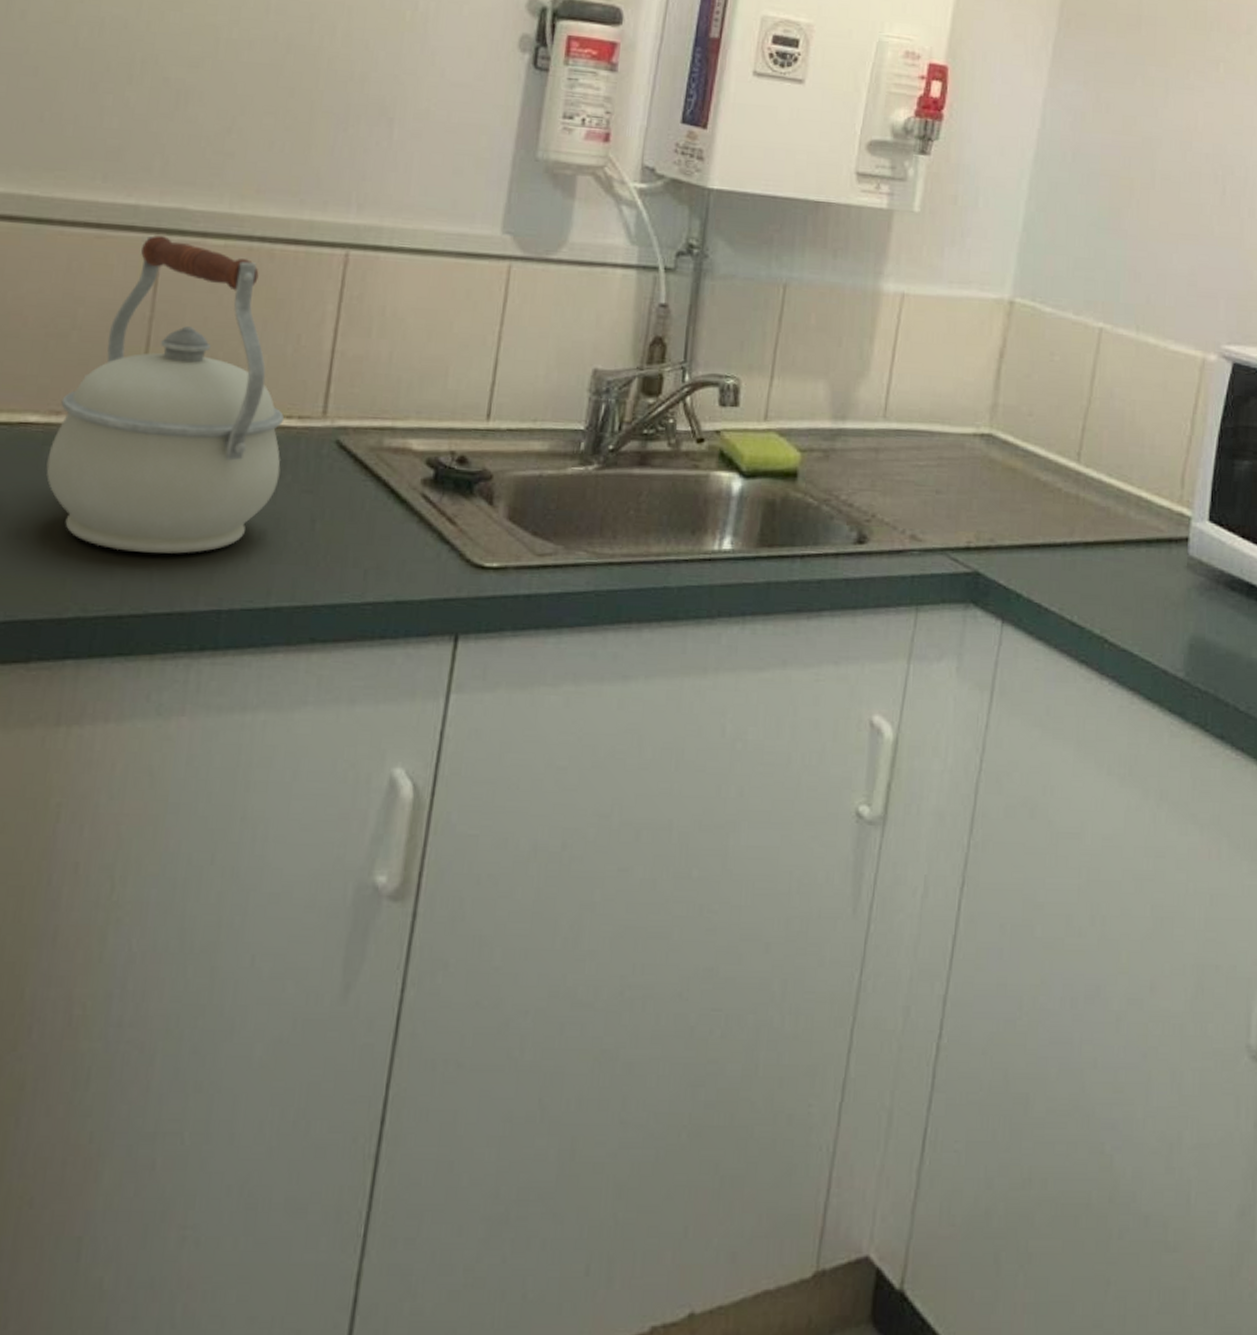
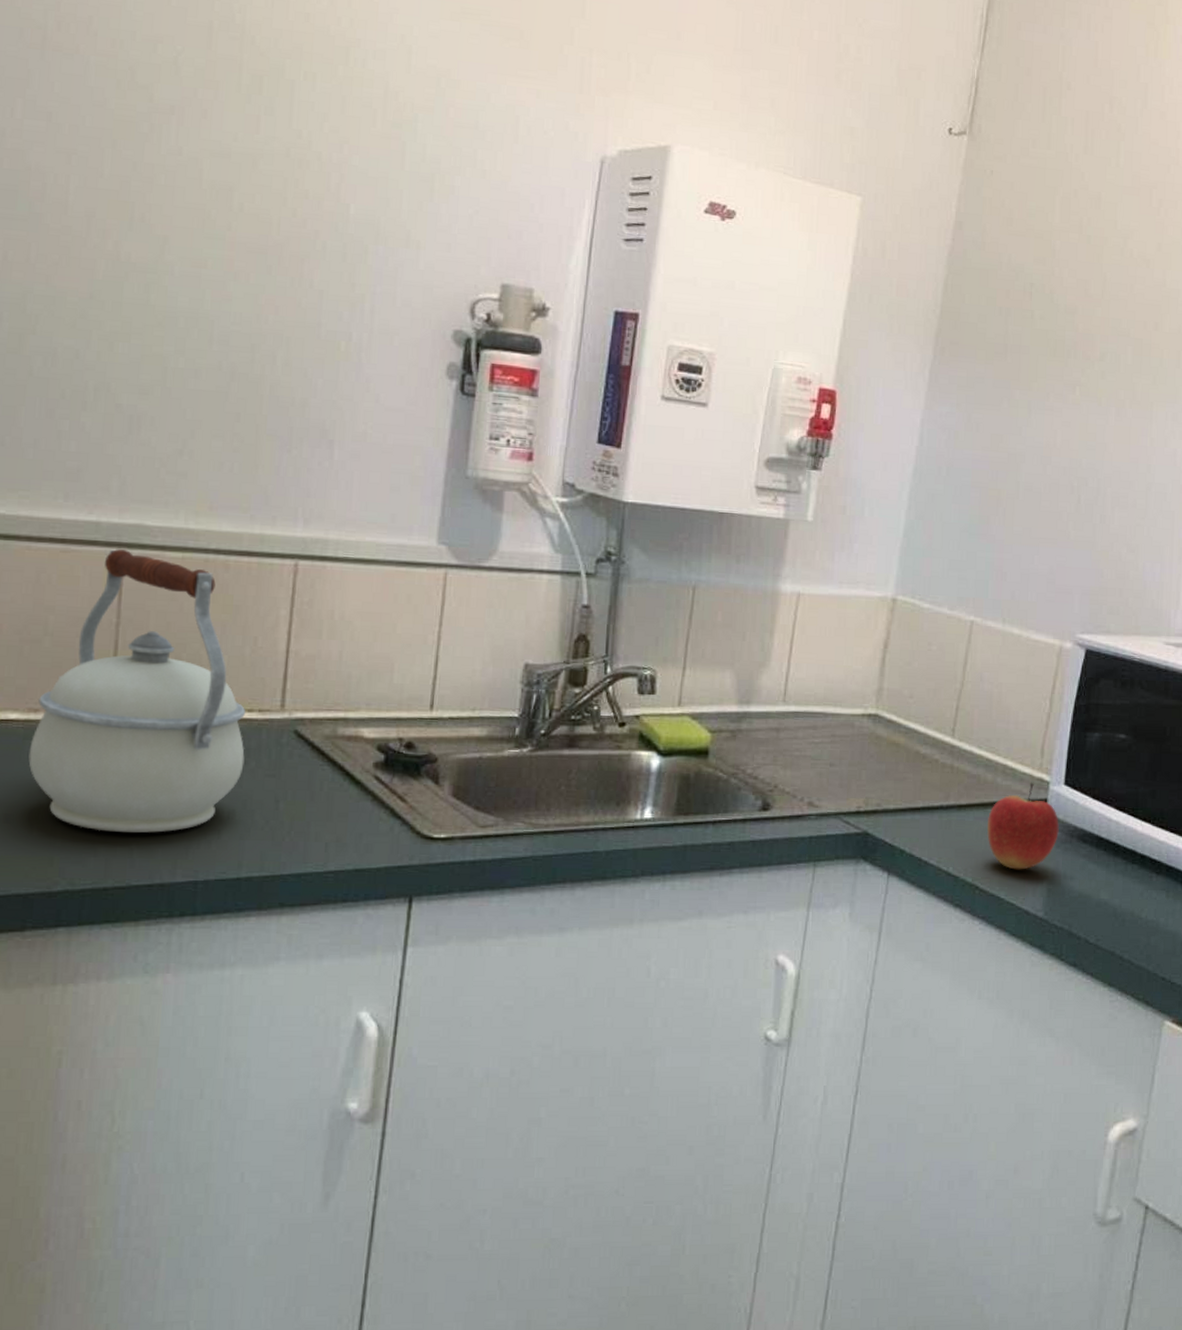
apple: none [1118,517,1203,621] -> present [987,782,1059,870]

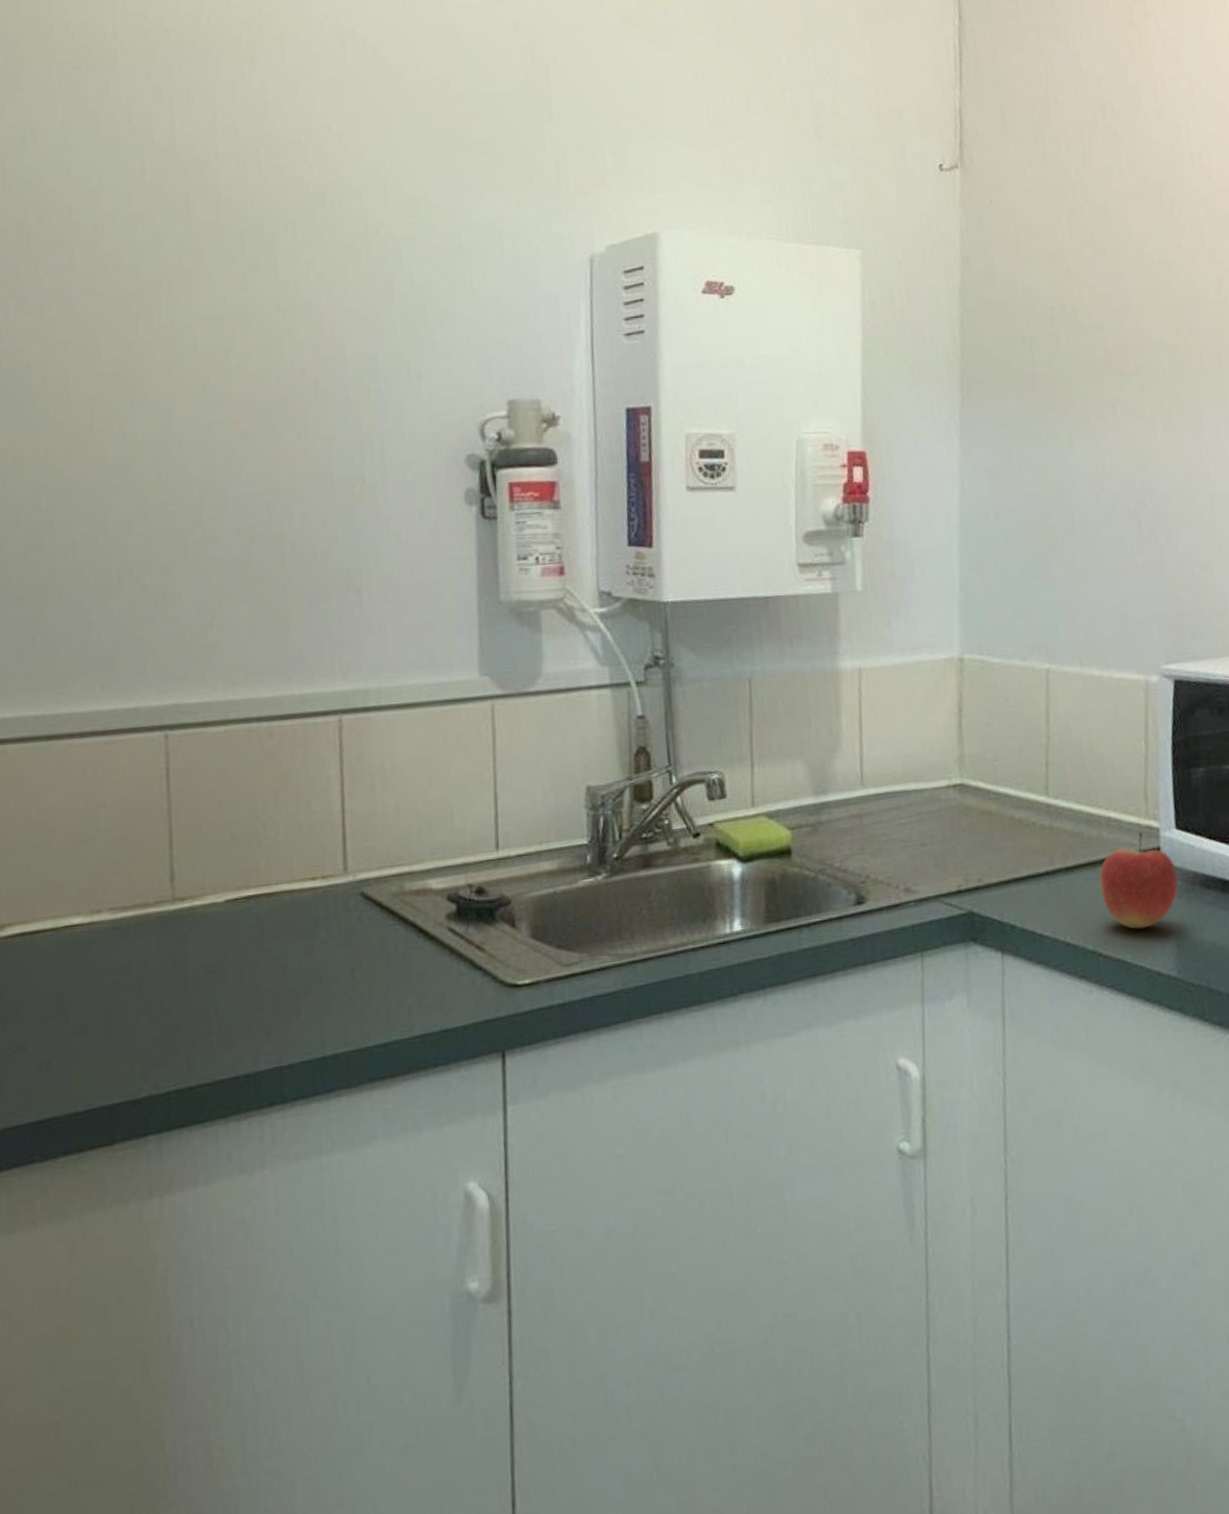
kettle: present [28,549,245,833] -> none [97,732,314,1028]

